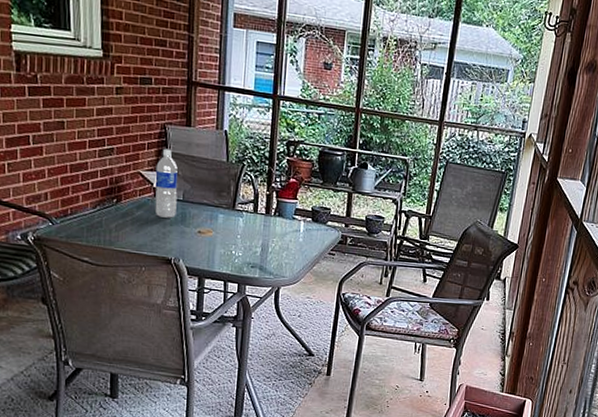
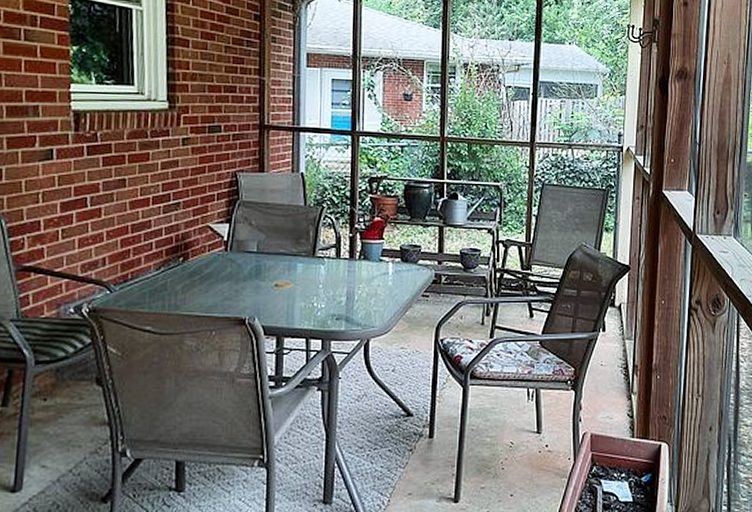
water bottle: present [155,148,178,218] -> none [226,198,252,273]

